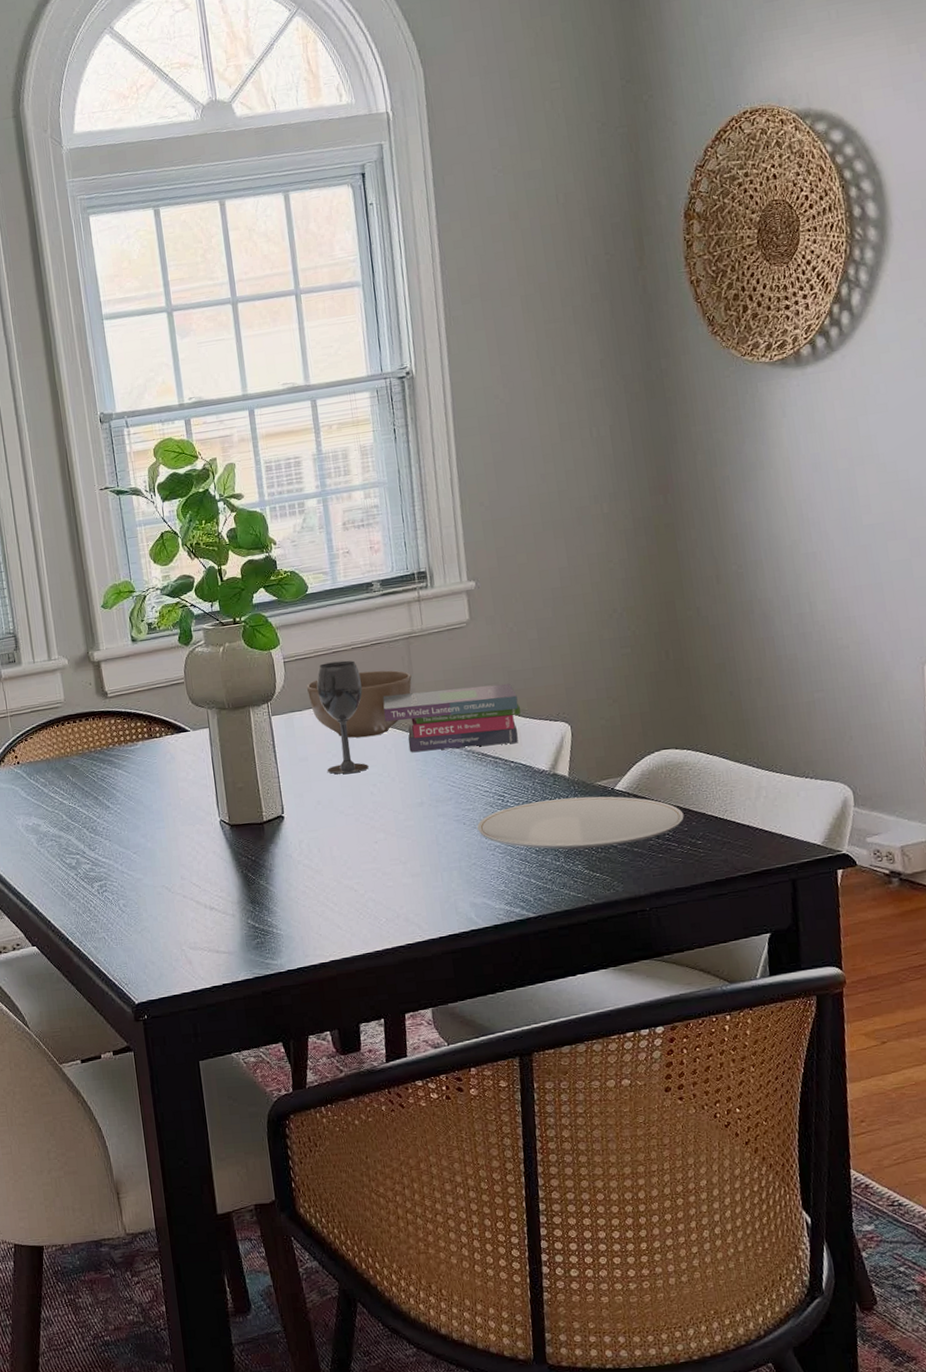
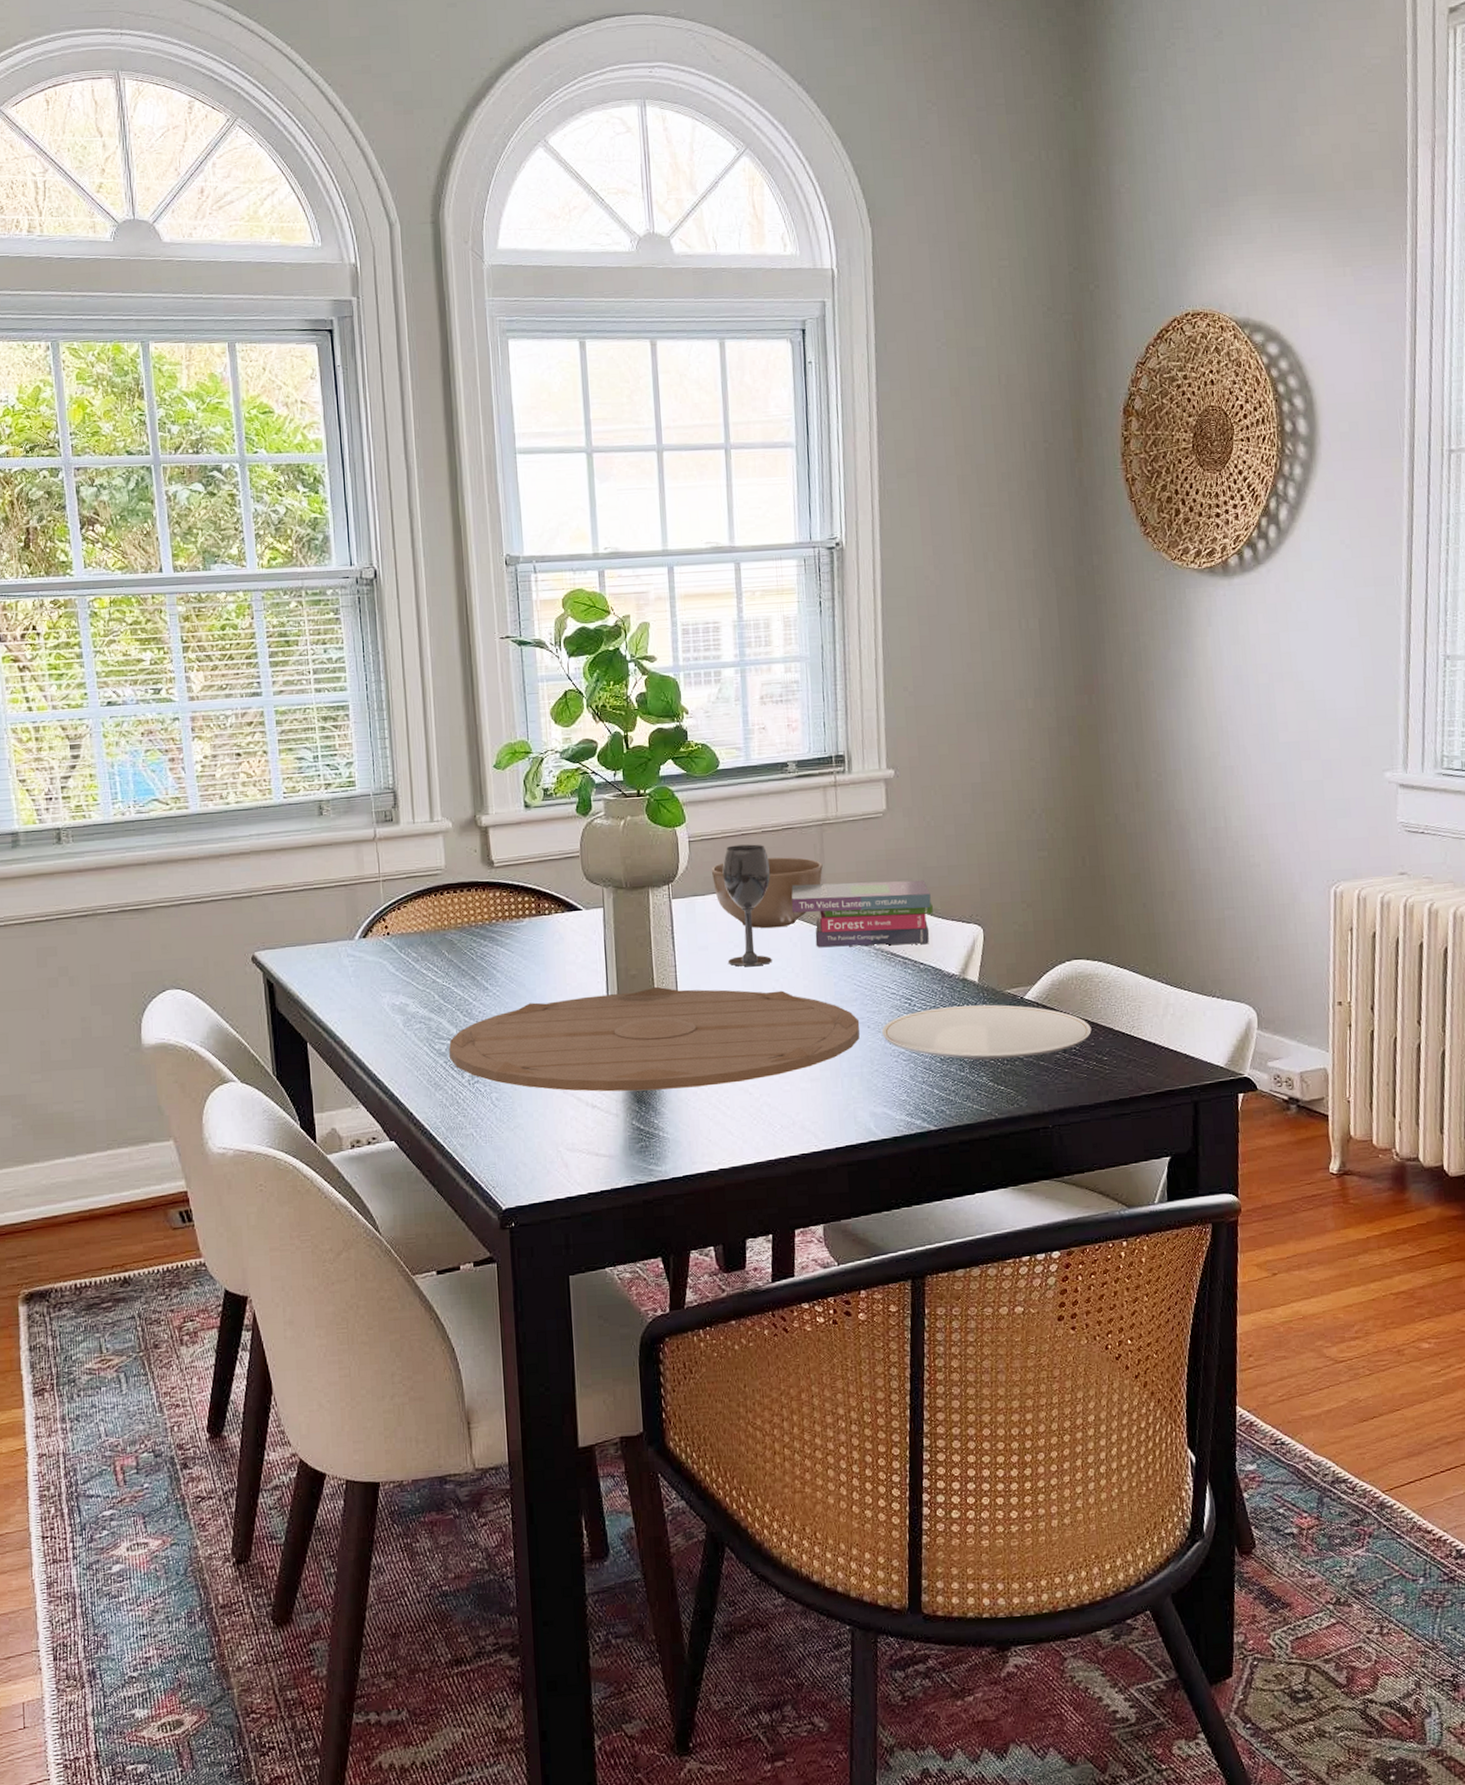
placemat: none [78,794,456,896] -> present [449,986,860,1092]

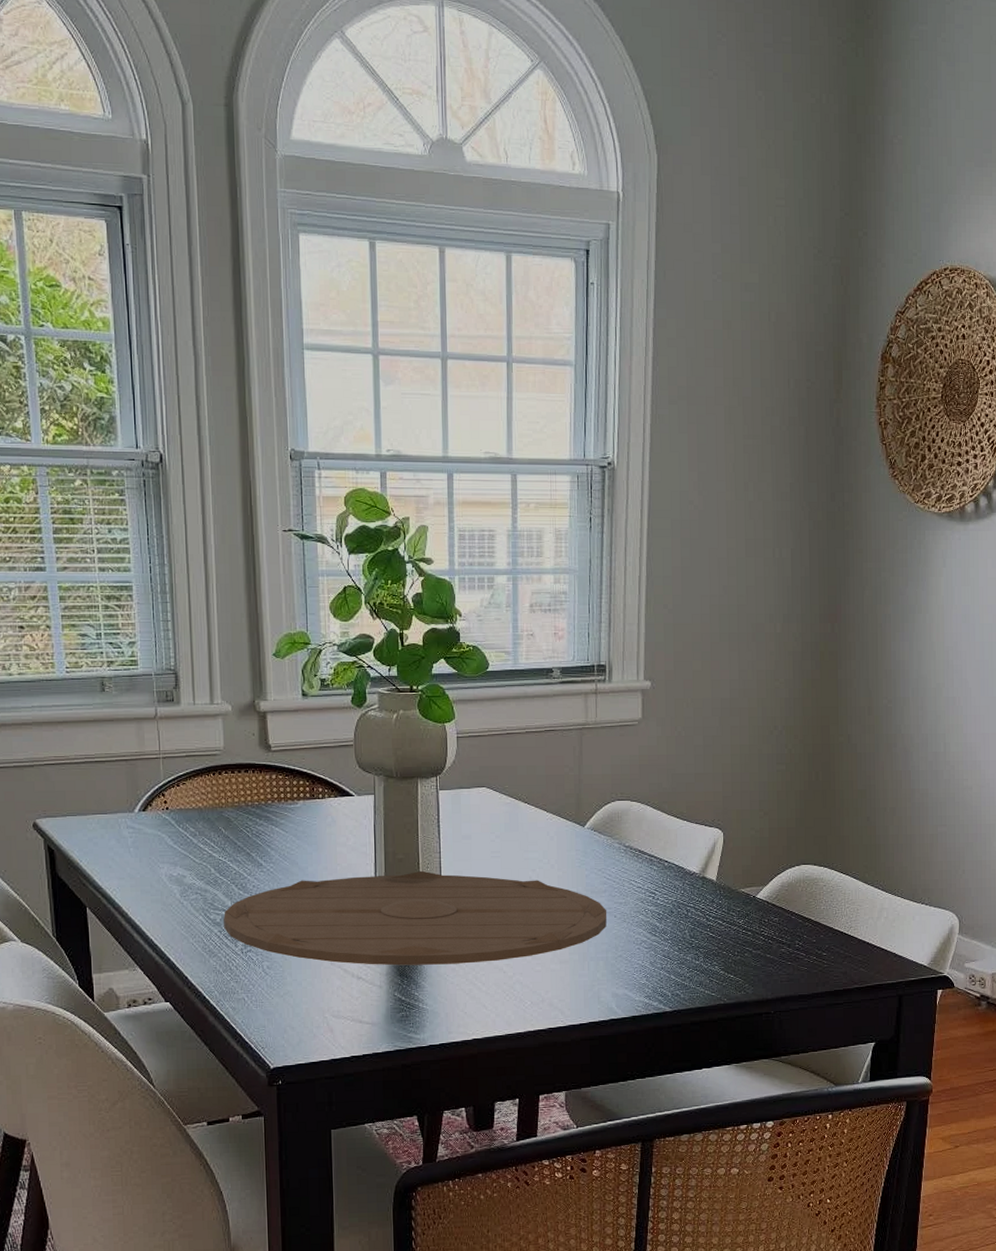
bowl: present [711,857,823,929] -> none [477,757,581,822]
wine glass: present [722,844,772,967] -> none [487,743,533,856]
books: present [791,880,933,947] -> none [550,783,679,844]
plate: present [882,1004,1092,1060] -> none [627,901,814,951]

